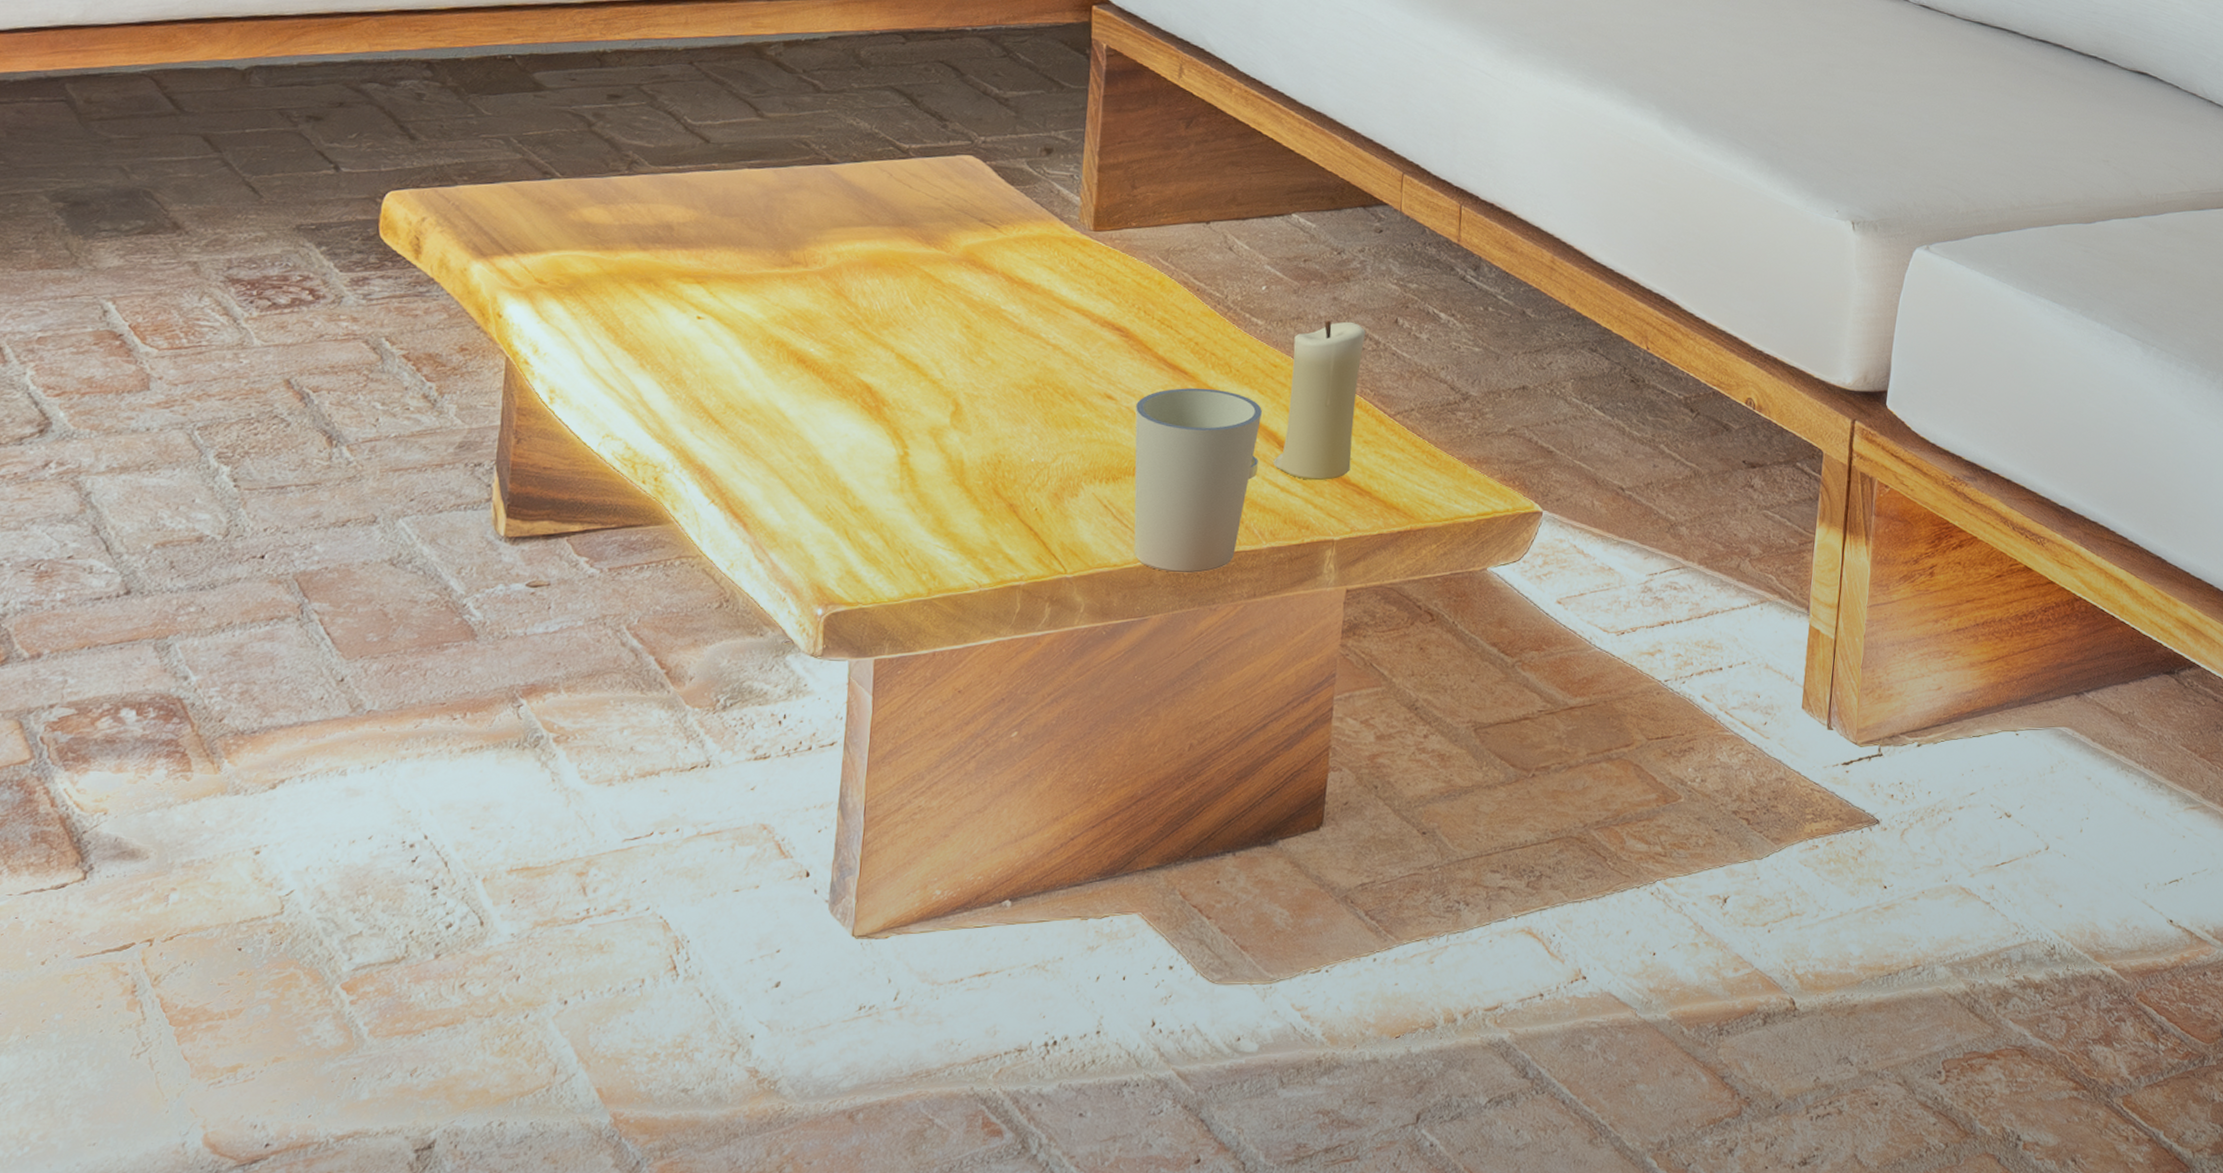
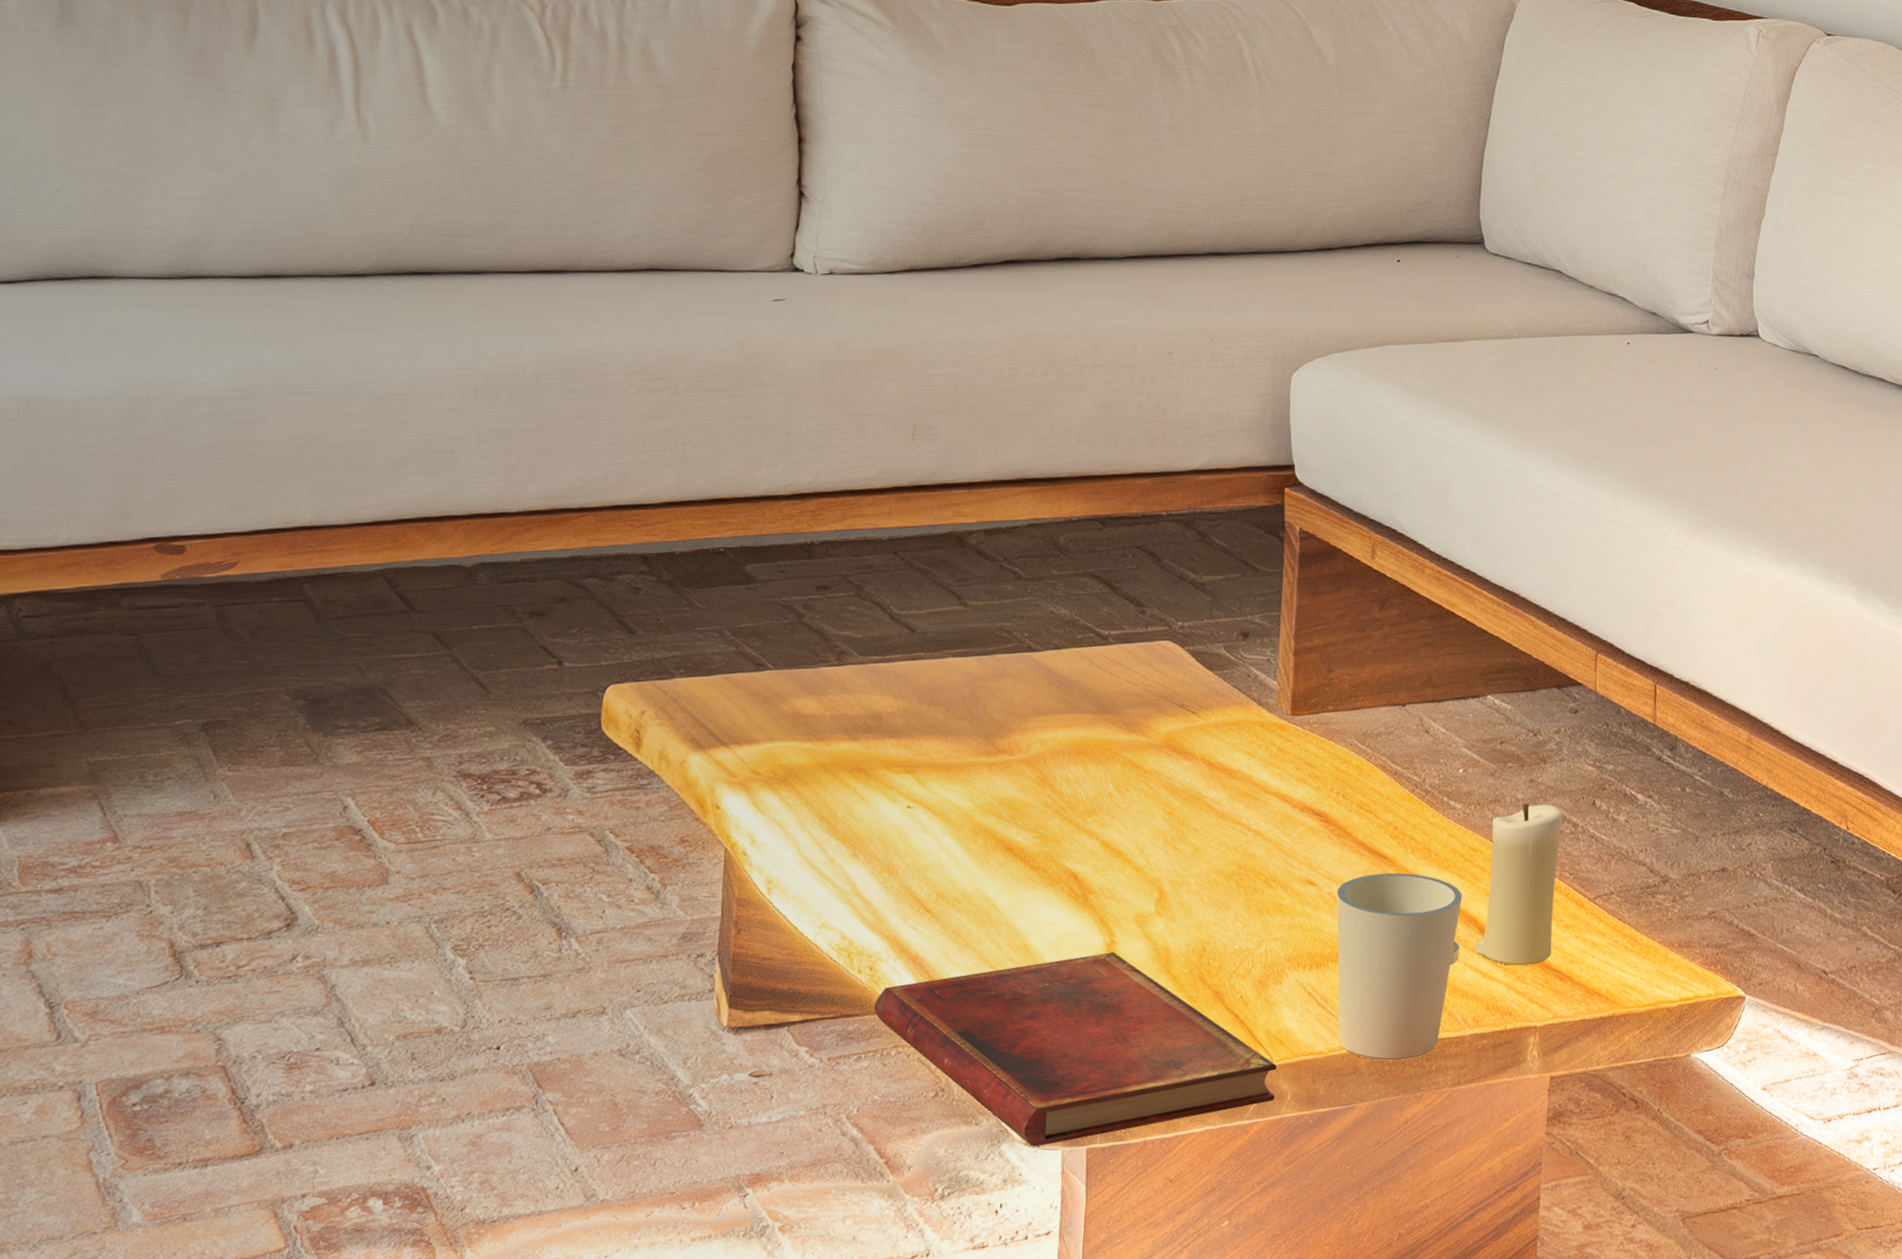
diary: none [658,464,1071,658] -> present [874,952,1277,1147]

